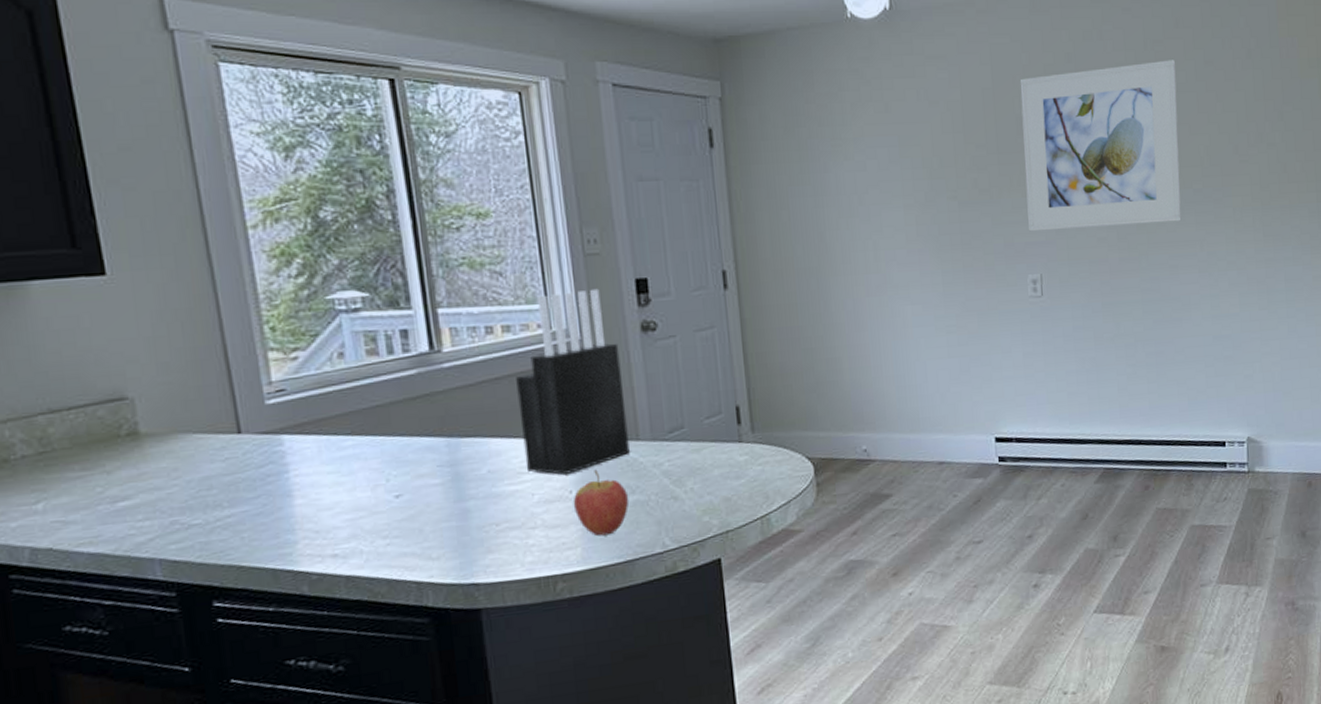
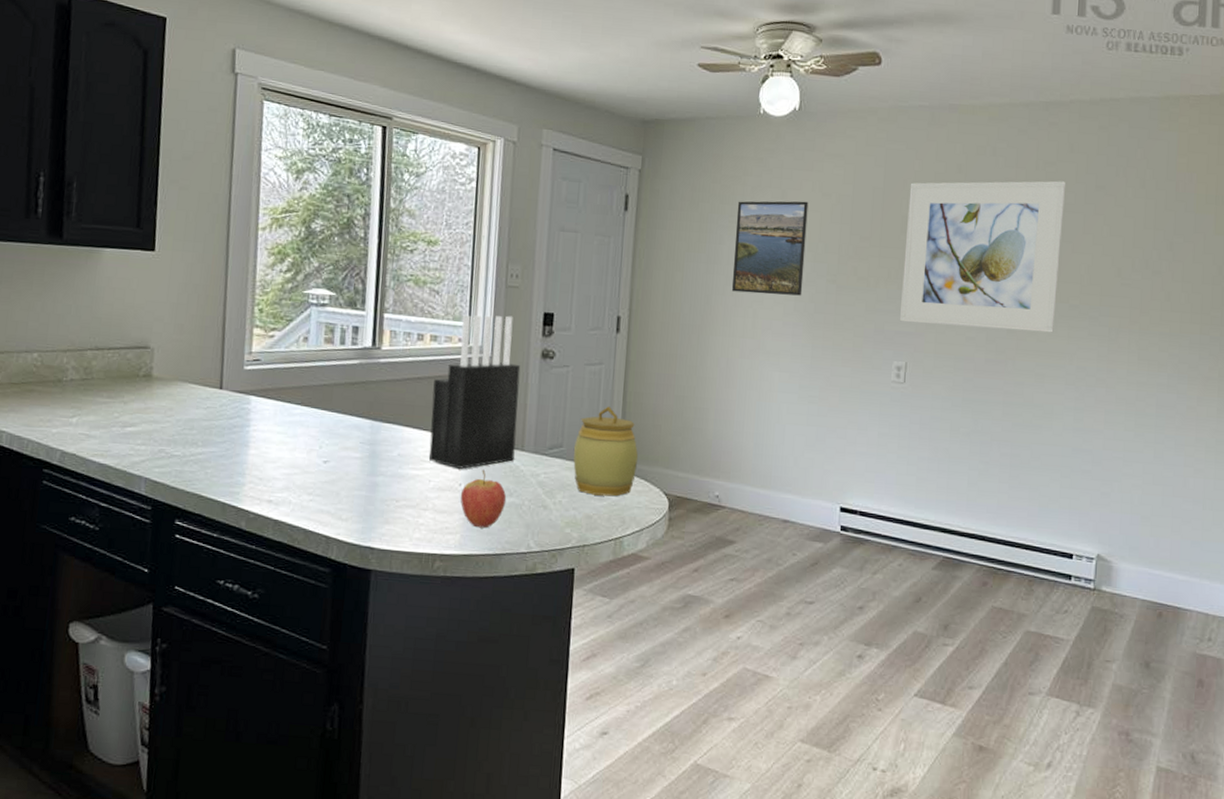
jar: none [696,373,772,475] -> present [573,406,638,497]
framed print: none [837,112,923,224] -> present [731,201,809,296]

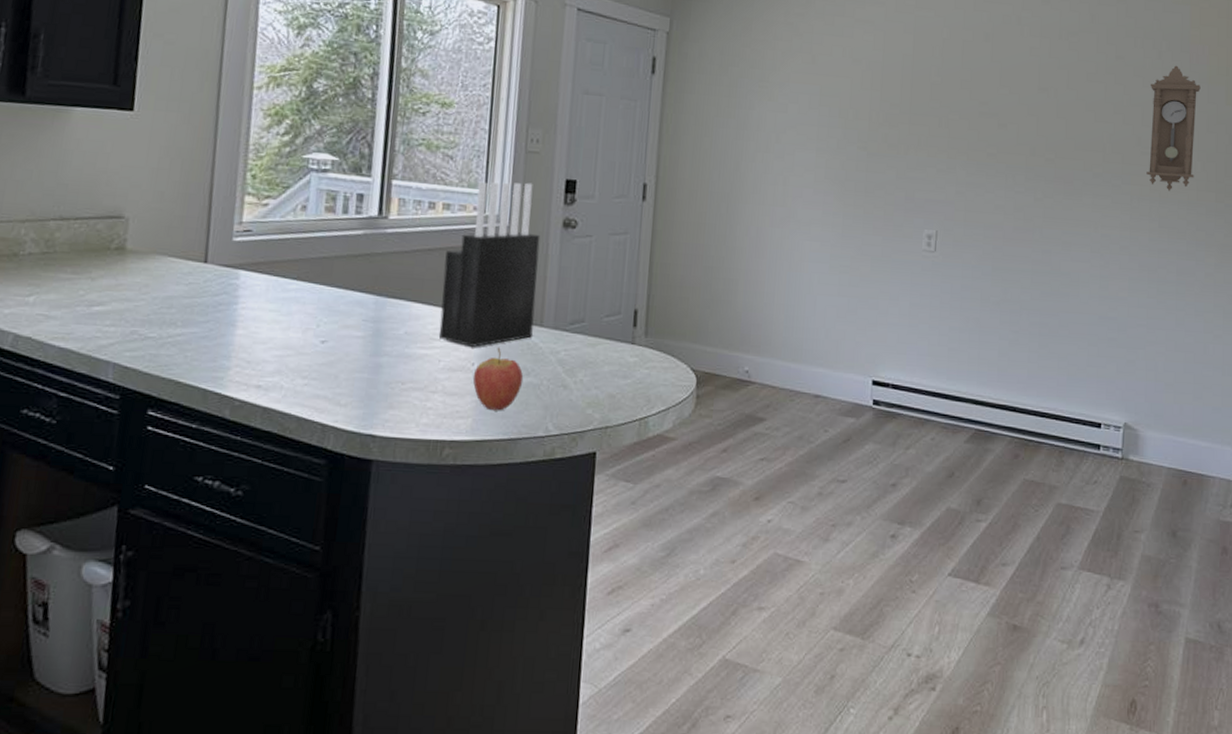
jar: present [573,406,638,497] -> none [595,278,664,374]
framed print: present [731,201,809,296] -> none [761,65,839,163]
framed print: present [900,180,1066,333] -> none [930,49,1088,201]
pendulum clock: none [1126,194,1187,323] -> present [1146,65,1201,191]

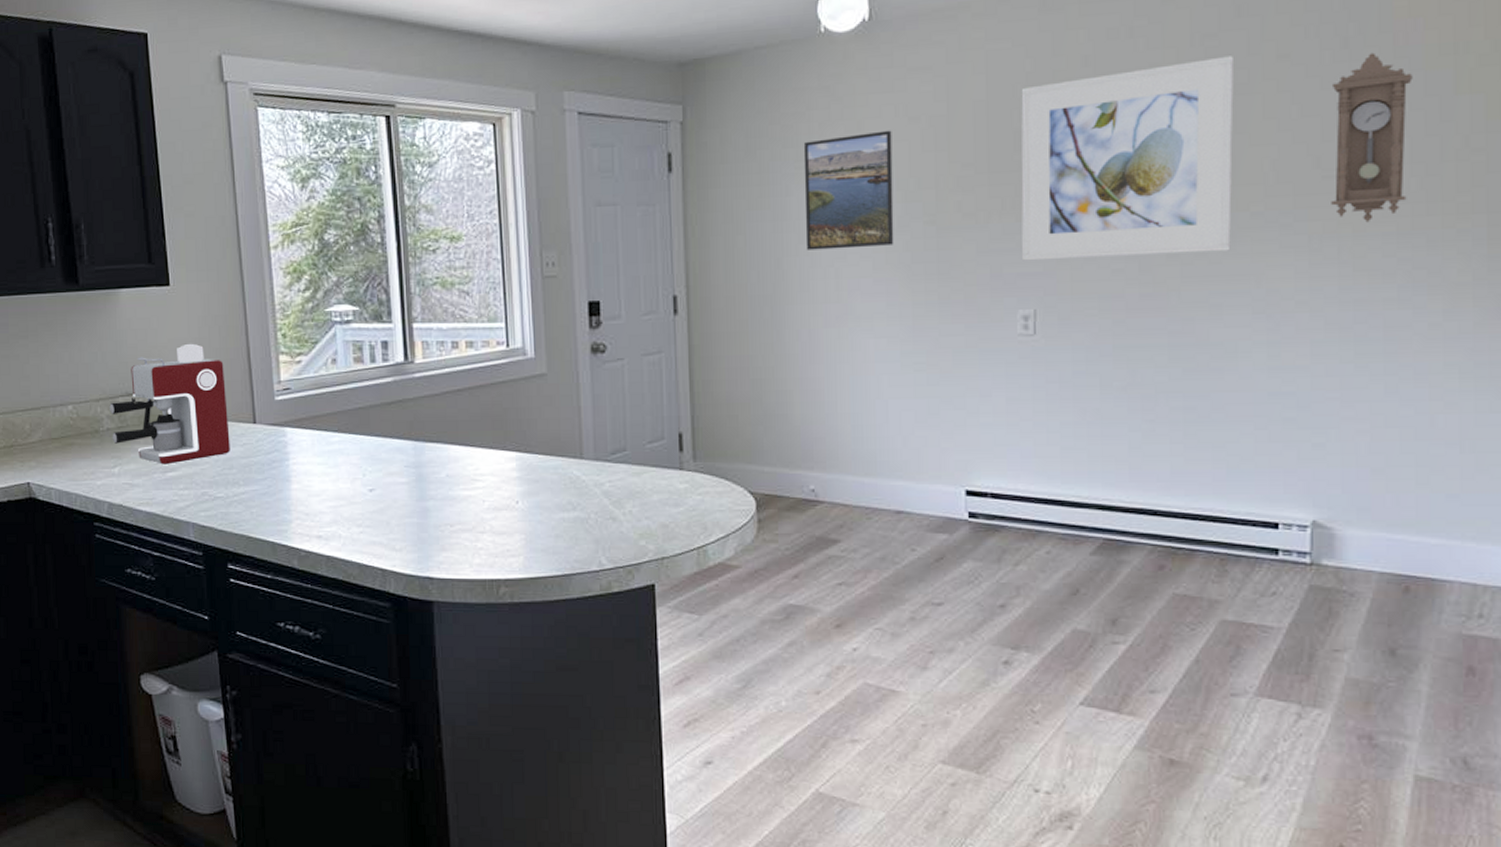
coffee maker: none [32,172,181,298] -> present [109,343,230,465]
knife block: present [439,181,541,347] -> none [475,309,573,485]
fruit: present [472,347,524,411] -> none [518,483,570,548]
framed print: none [761,65,839,163] -> present [803,130,894,250]
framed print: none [930,49,1088,201] -> present [1021,56,1235,261]

